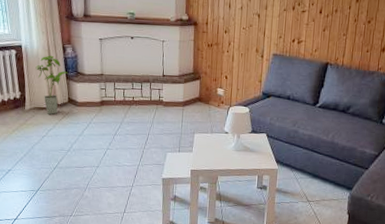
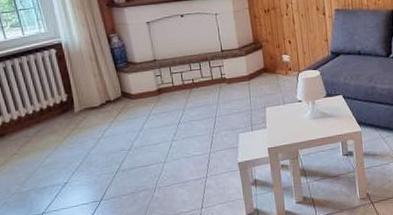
house plant: present [35,55,69,115] -> none [80,48,118,113]

